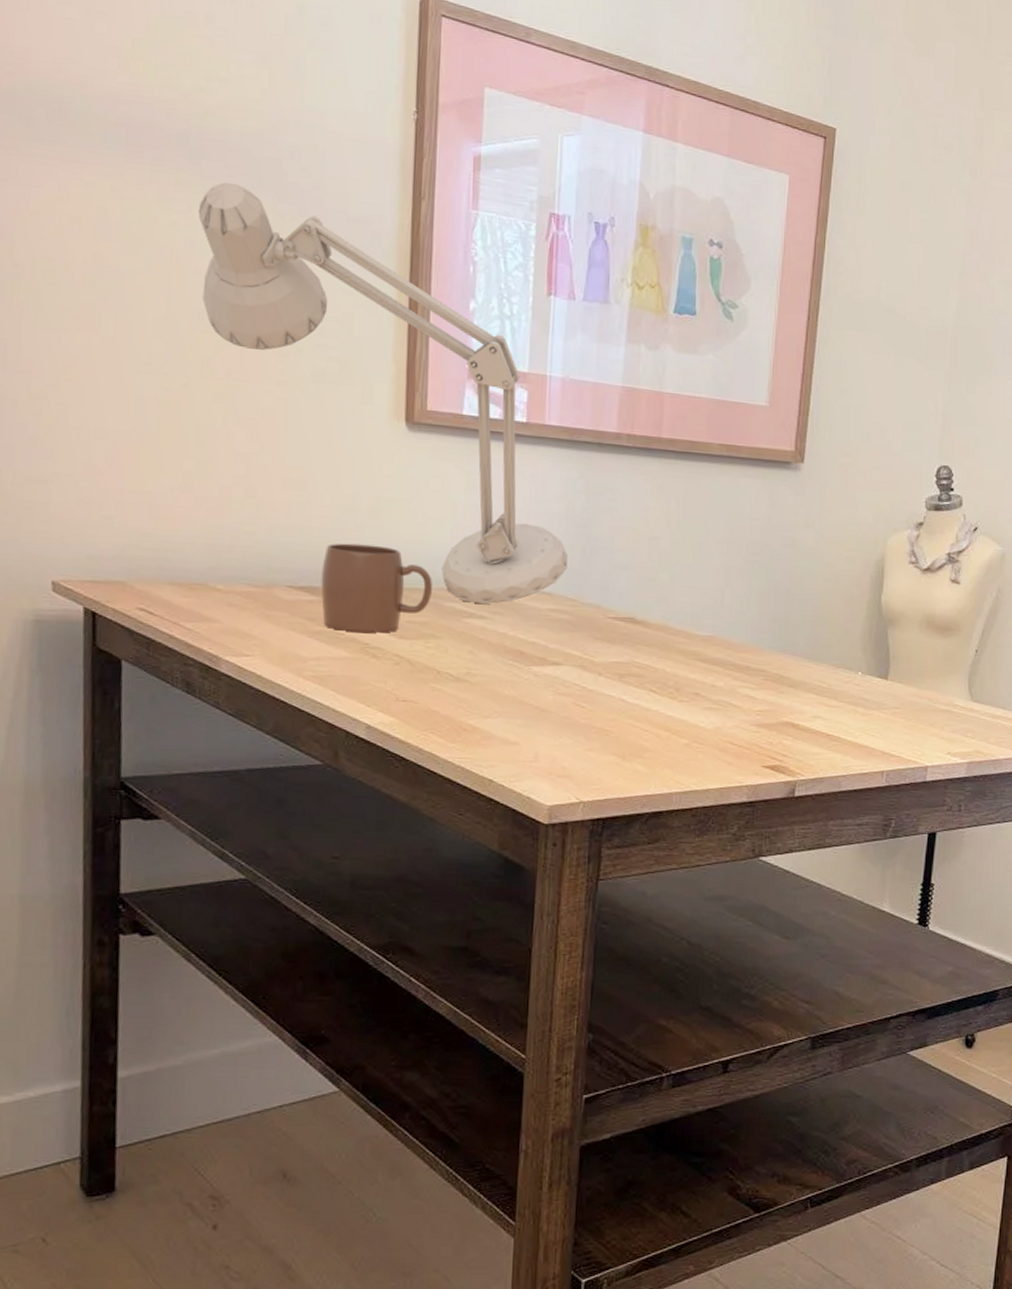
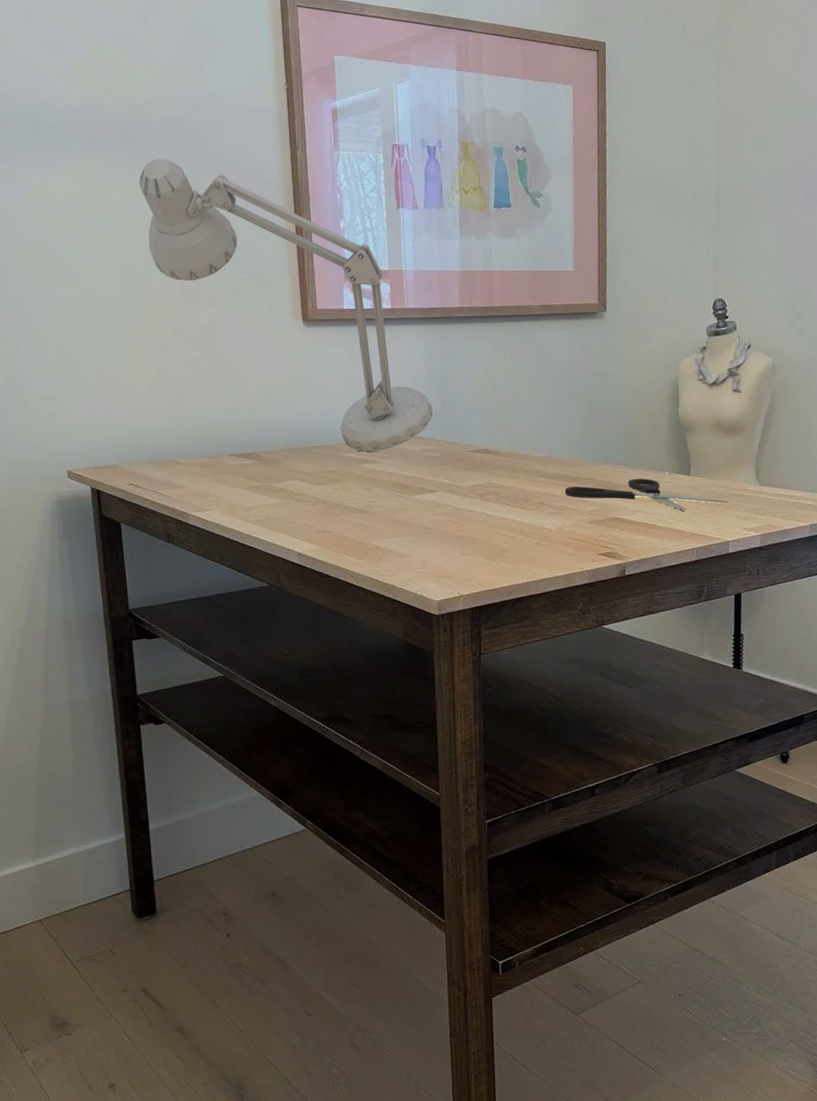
mug: present [320,543,432,633] -> none [253,416,335,484]
scissors: none [728,676,934,723] -> present [564,478,730,511]

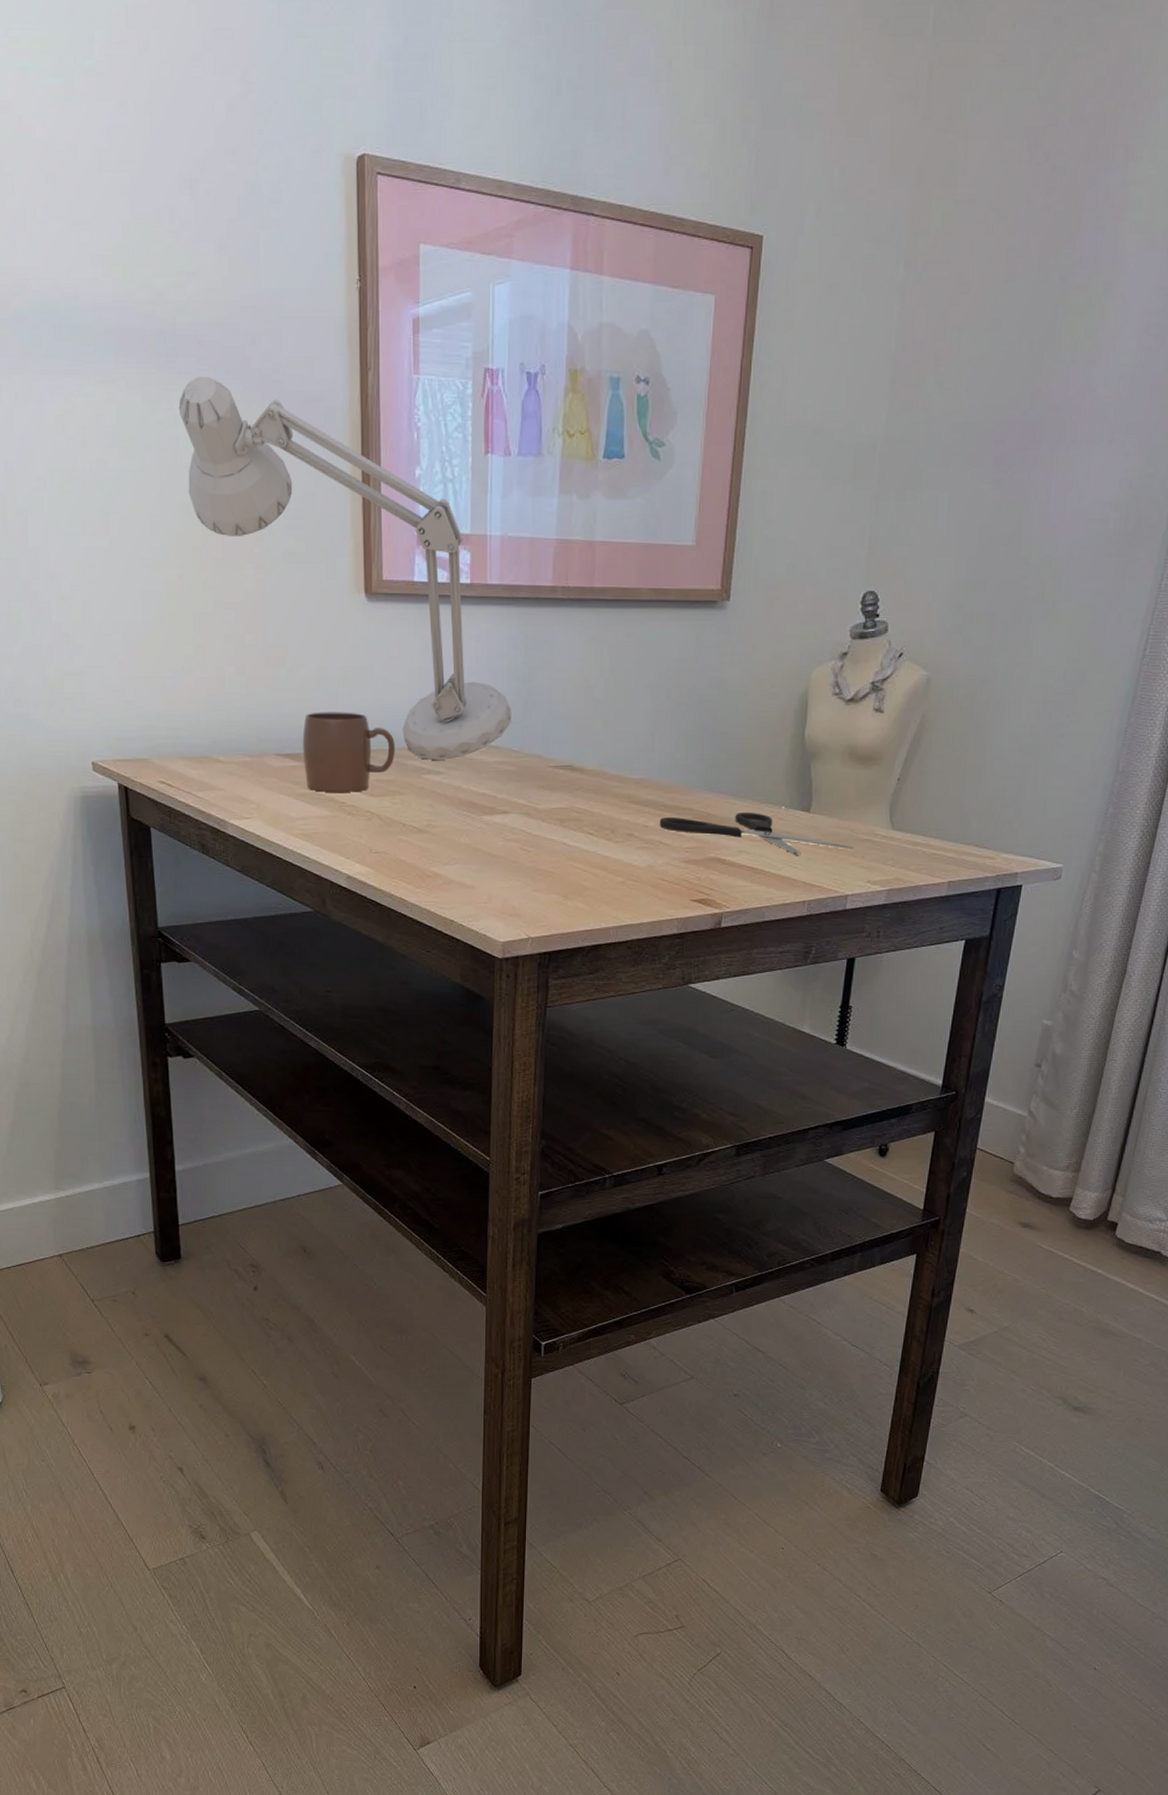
mug: none [253,416,335,484] -> present [302,712,395,792]

